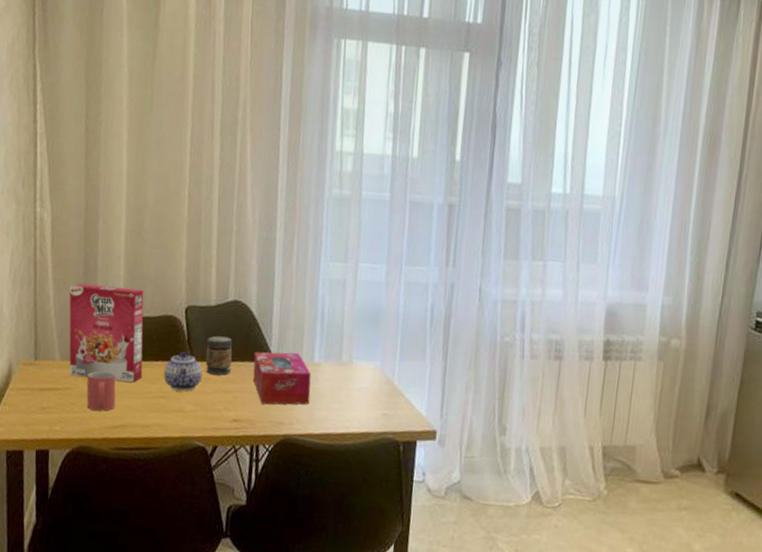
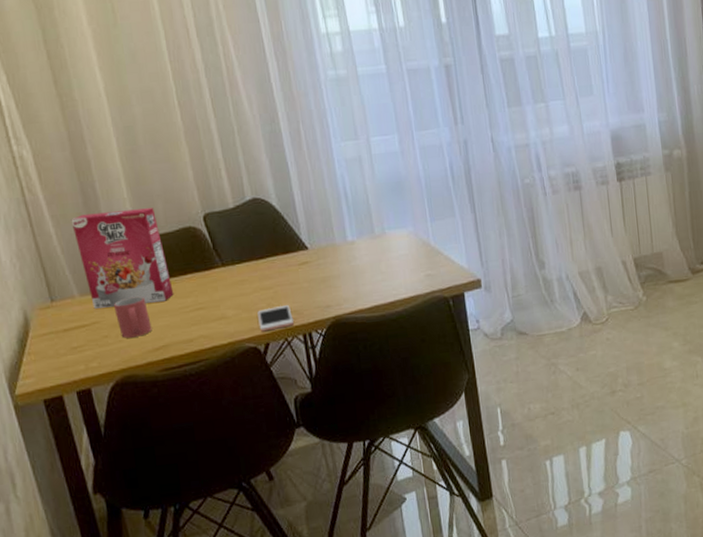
teapot: present [163,352,202,391] -> none [194,259,237,299]
jar: present [205,336,233,375] -> none [233,235,266,276]
cell phone: none [211,411,245,435] -> present [257,304,294,332]
tissue box: present [253,351,311,405] -> none [285,235,353,292]

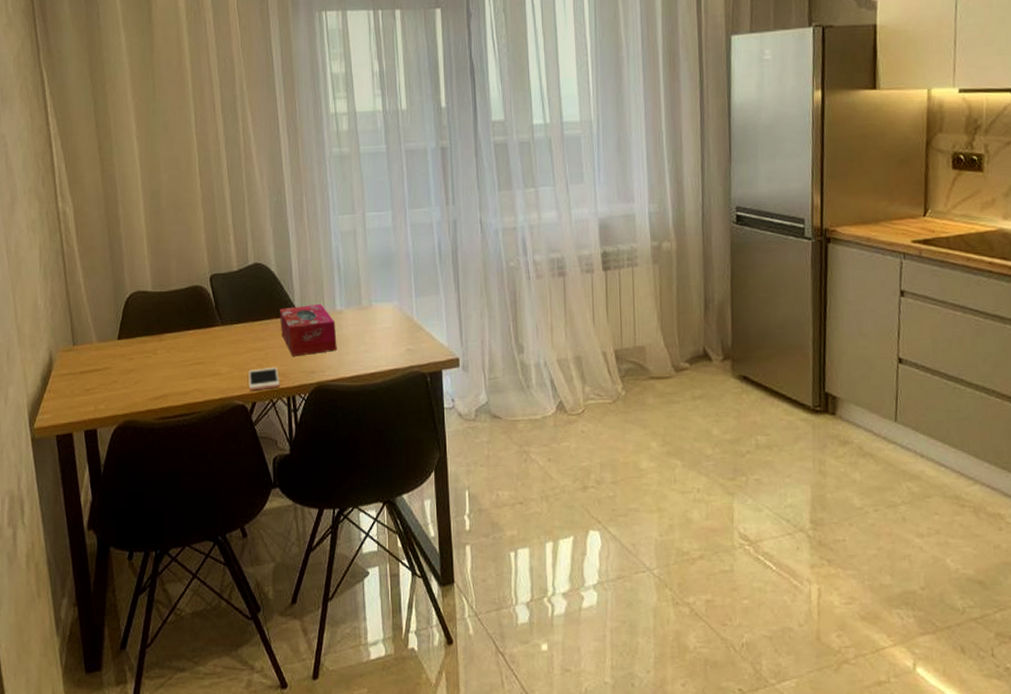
cereal box: present [71,208,174,309] -> none [98,266,177,355]
mug: present [114,296,152,338] -> none [125,347,155,385]
tissue box: none [285,235,353,292] -> present [279,303,337,356]

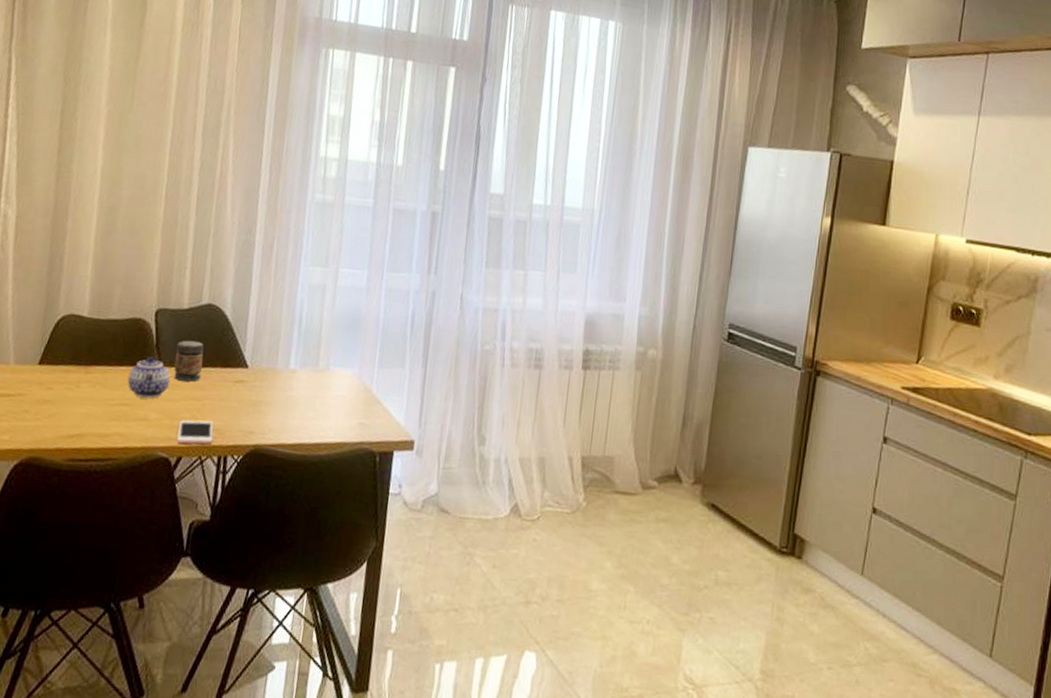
teapot: none [196,318,233,355] -> present [127,356,170,398]
jar: none [233,298,260,335] -> present [174,340,204,382]
tissue box: present [279,303,337,356] -> none [224,357,286,413]

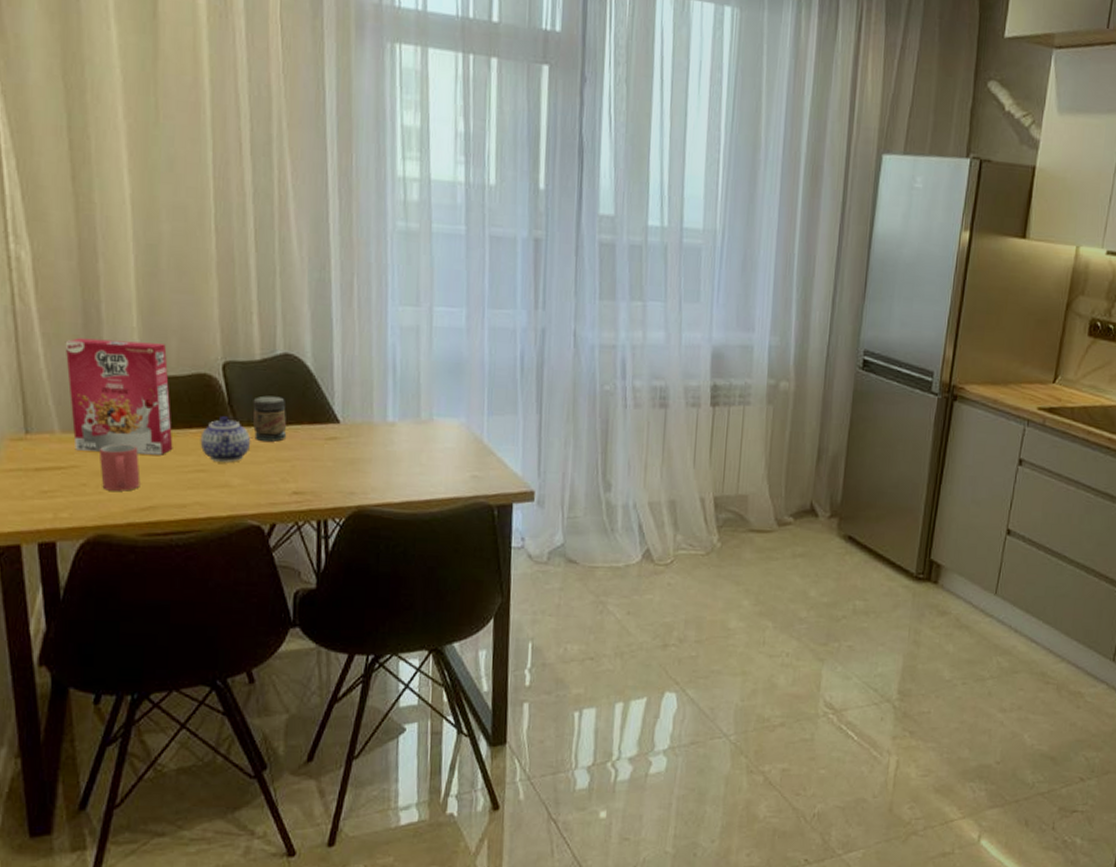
cereal box: none [23,283,112,389] -> present [65,338,173,455]
mug: none [40,376,75,419] -> present [100,443,141,491]
cell phone: present [176,419,214,445] -> none [267,482,309,510]

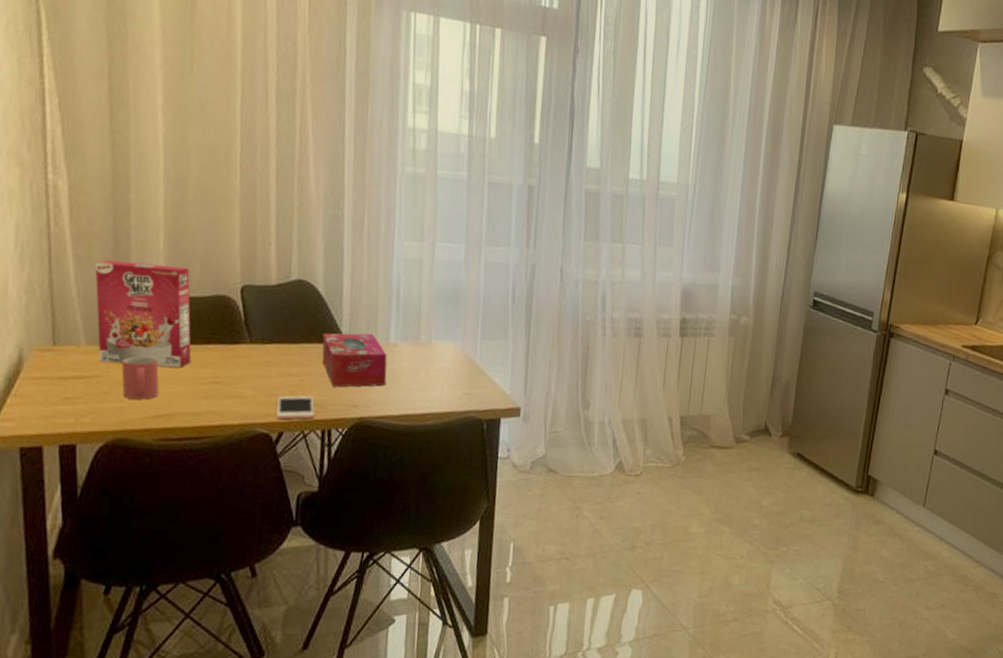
teapot: present [200,416,250,462] -> none [216,334,263,376]
jar: present [252,395,287,442] -> none [266,316,298,358]
cell phone: none [267,482,309,510] -> present [276,395,315,420]
tissue box: none [313,411,386,473] -> present [322,333,387,387]

